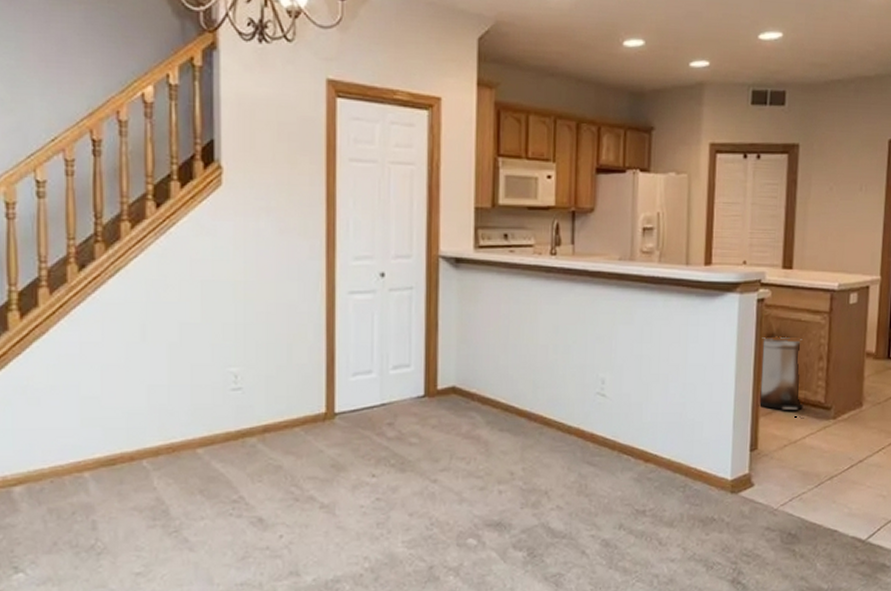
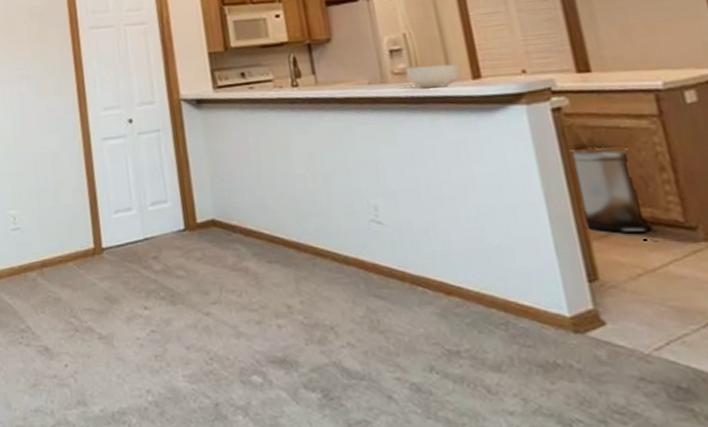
bowl: none [653,247,697,270] -> present [406,63,460,89]

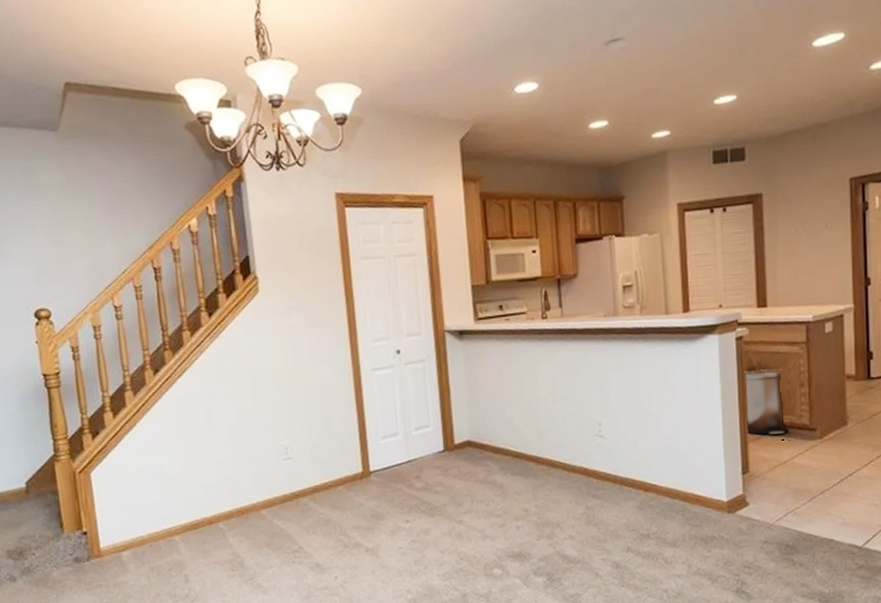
bowl: present [406,63,460,89] -> none [634,299,675,321]

